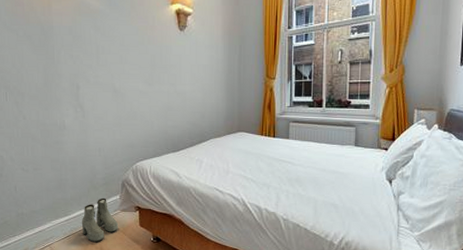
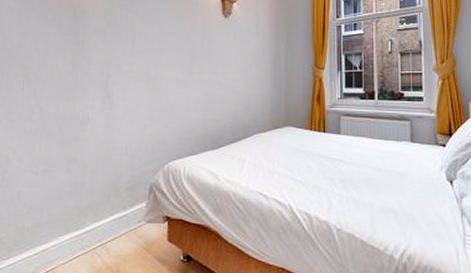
boots: present [81,198,118,242] -> none [96,206,141,263]

